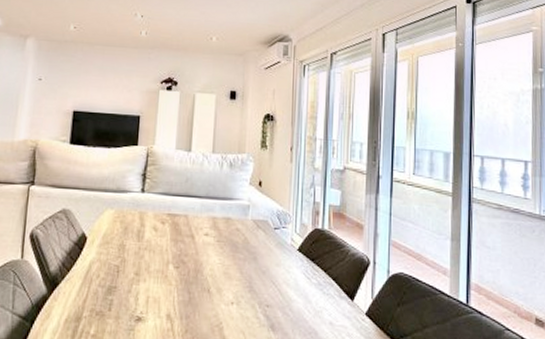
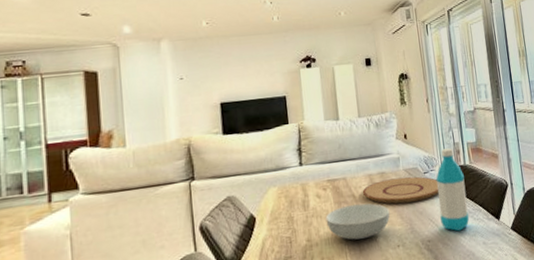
serving bowl: none [158,246,229,286] -> present [325,203,390,240]
plate: none [202,226,289,258] -> present [362,176,440,204]
water bottle: none [285,206,320,303] -> present [435,148,470,232]

